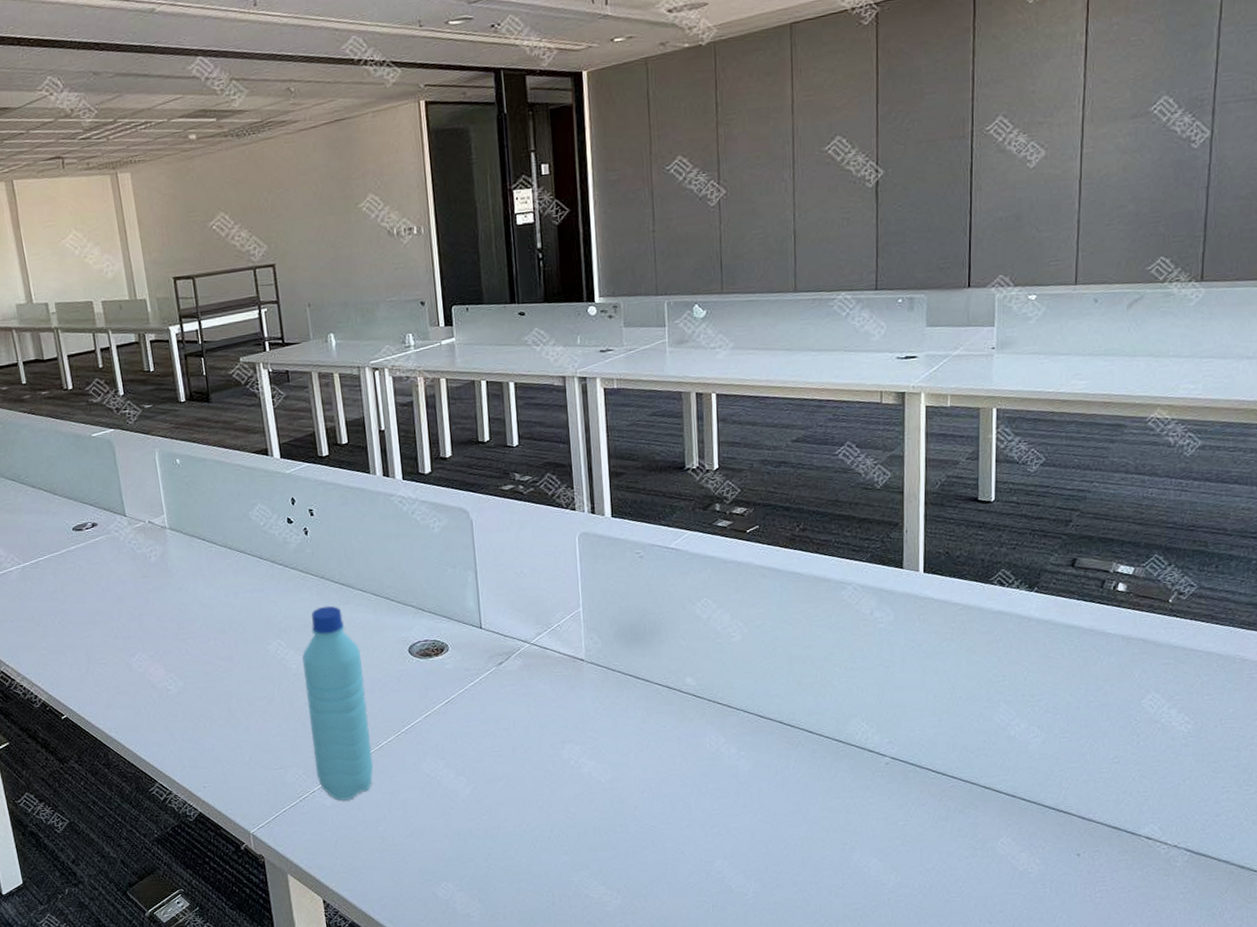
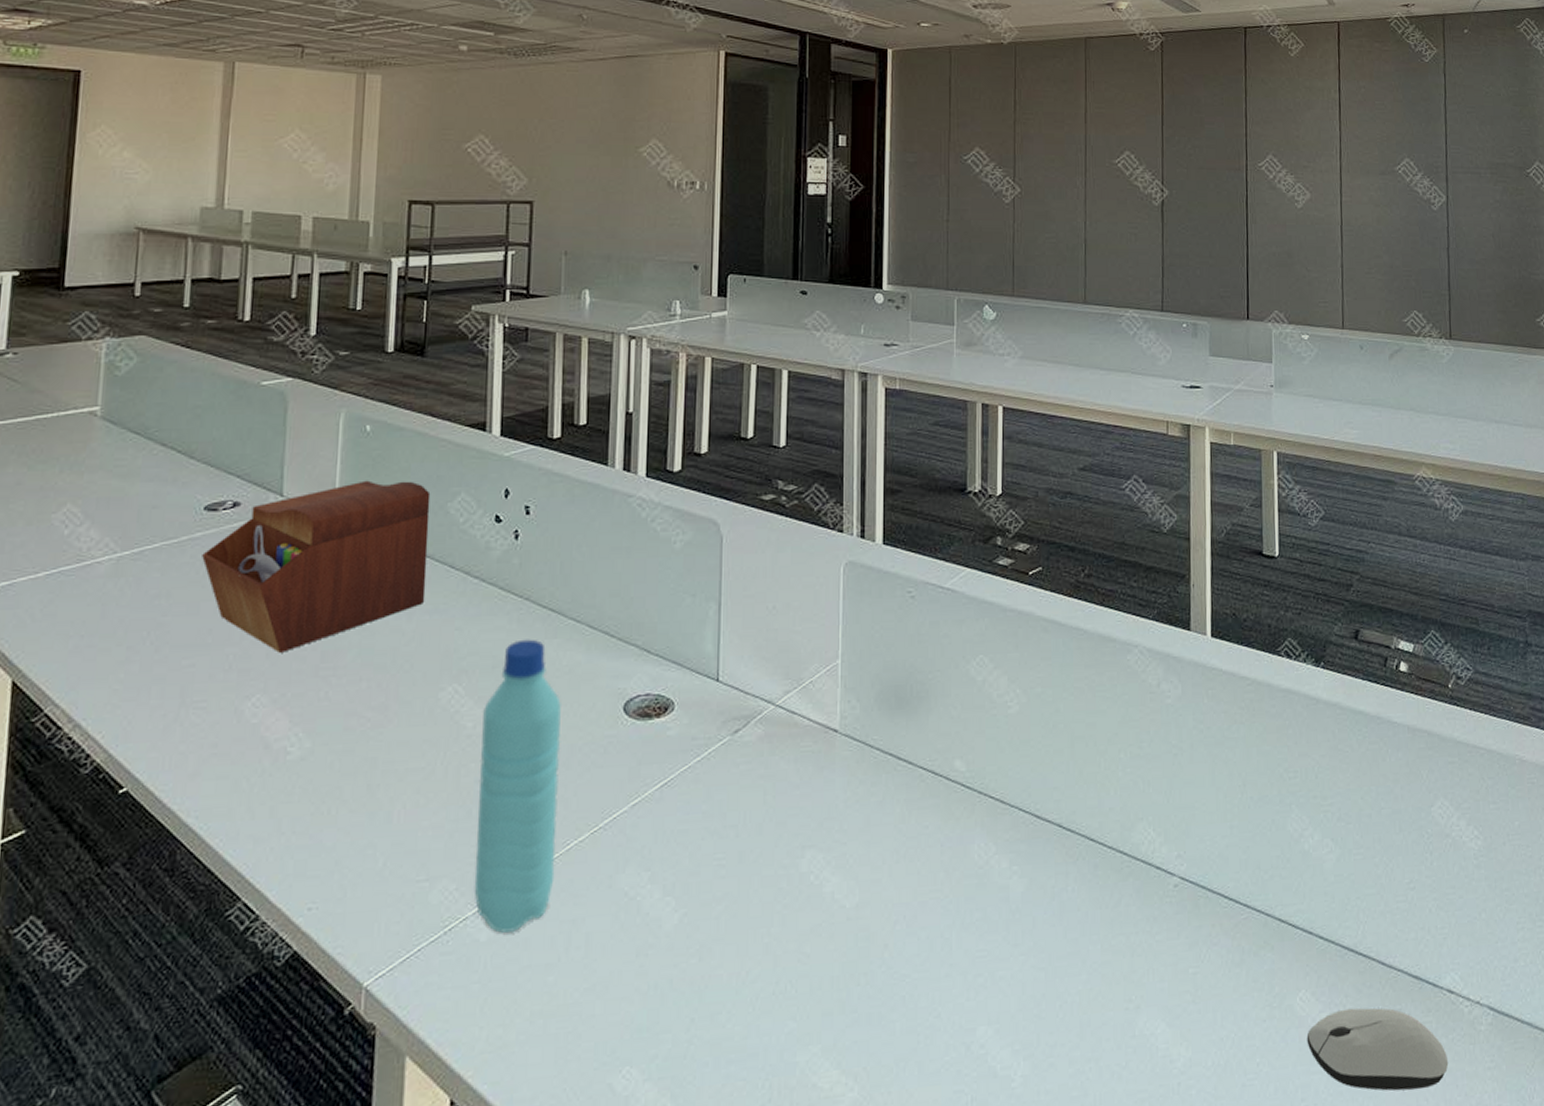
sewing box: none [79,498,245,625] -> present [202,480,431,653]
computer mouse: none [1006,849,1142,907] -> present [1306,1008,1449,1091]

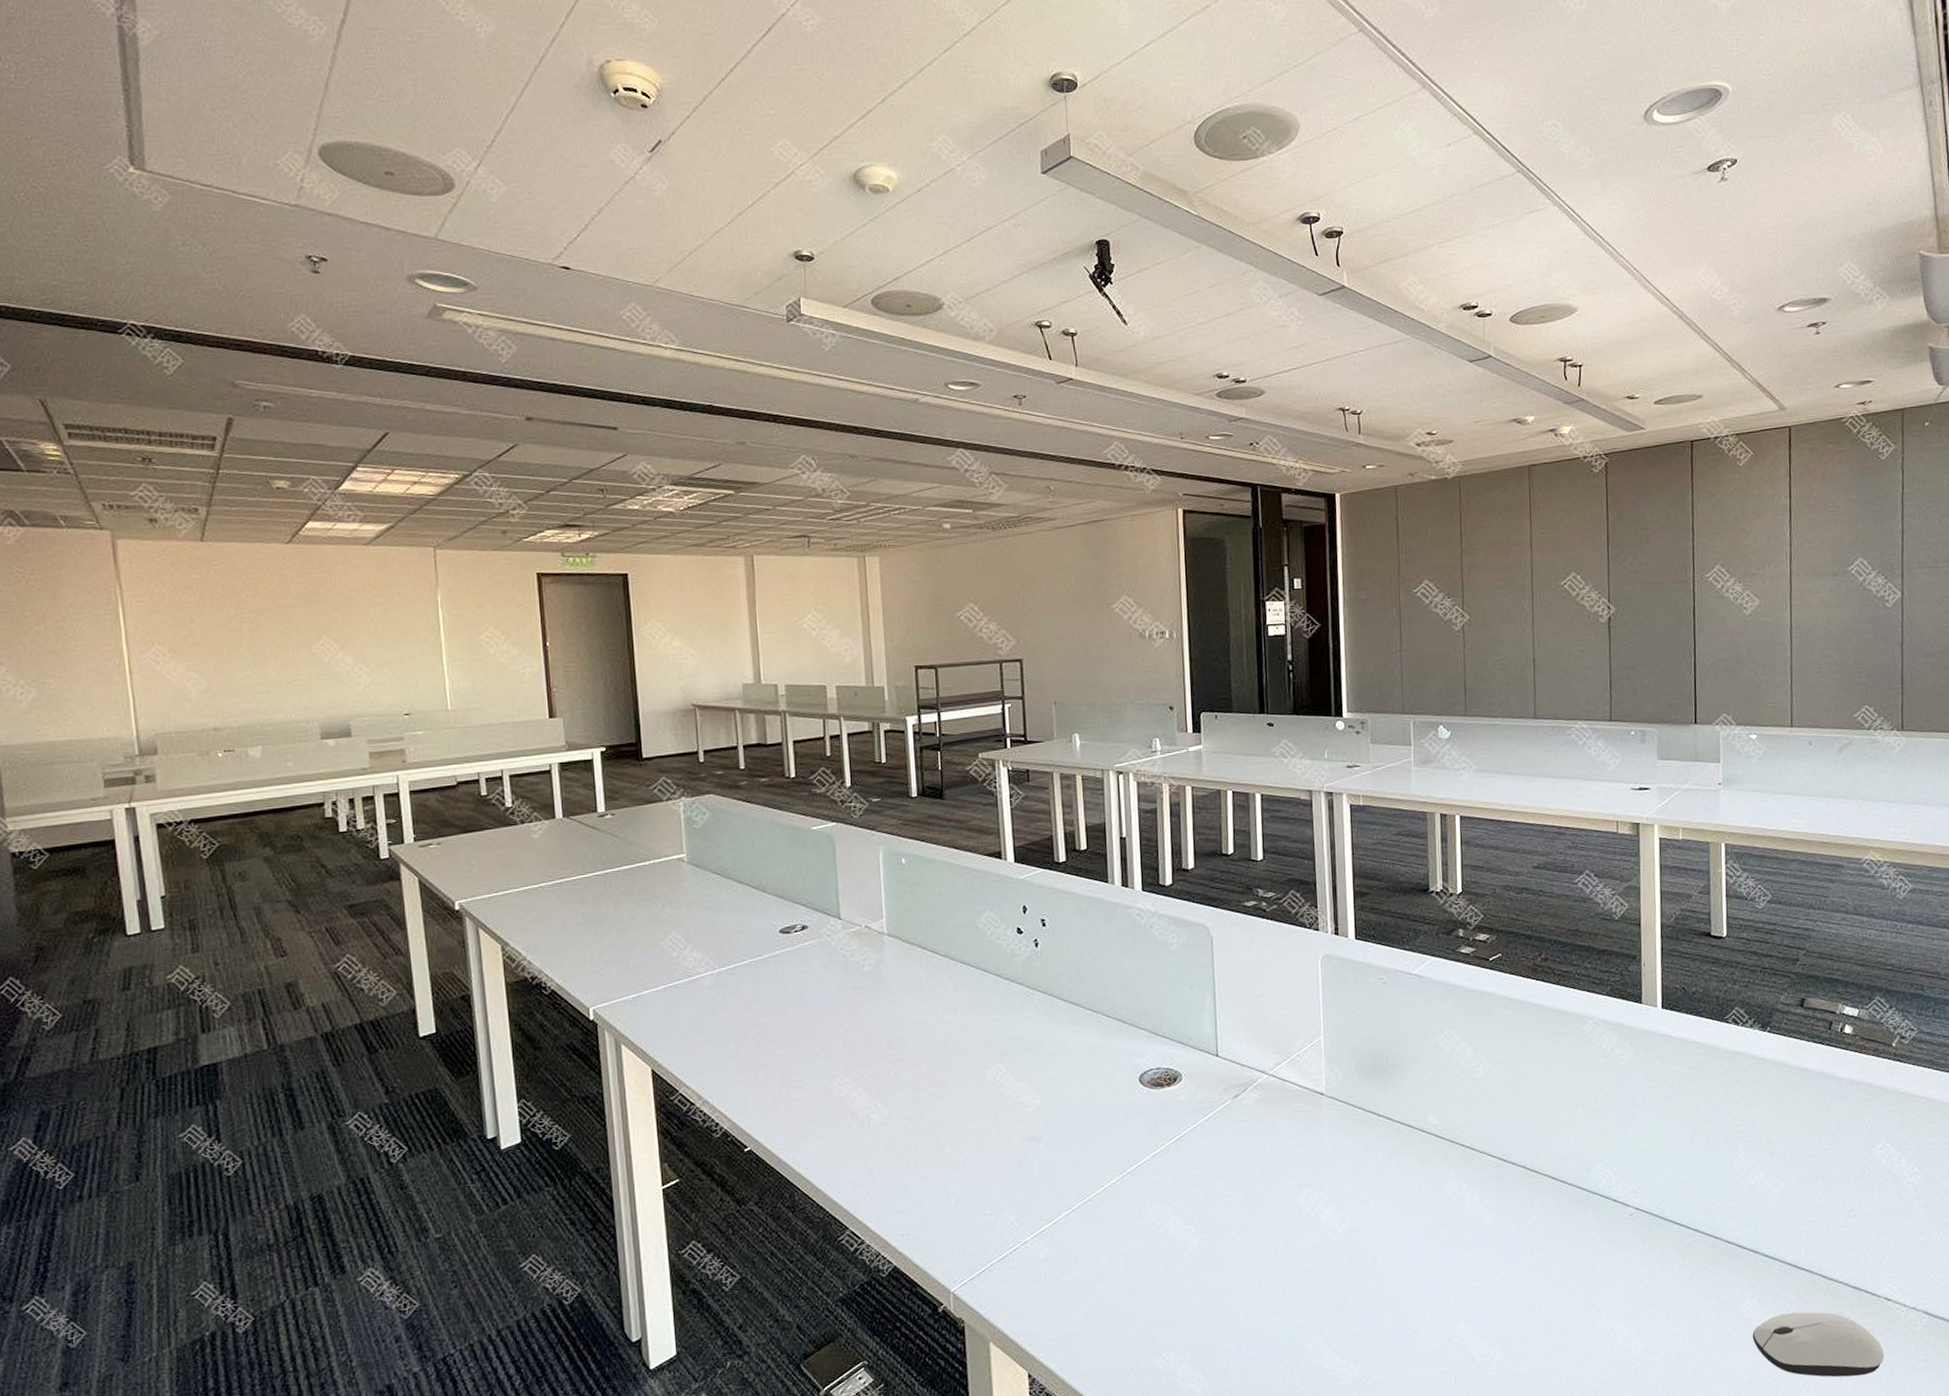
sewing box: present [202,480,431,653] -> none [783,903,966,1043]
water bottle: present [474,639,561,934] -> none [1023,1026,1094,1253]

